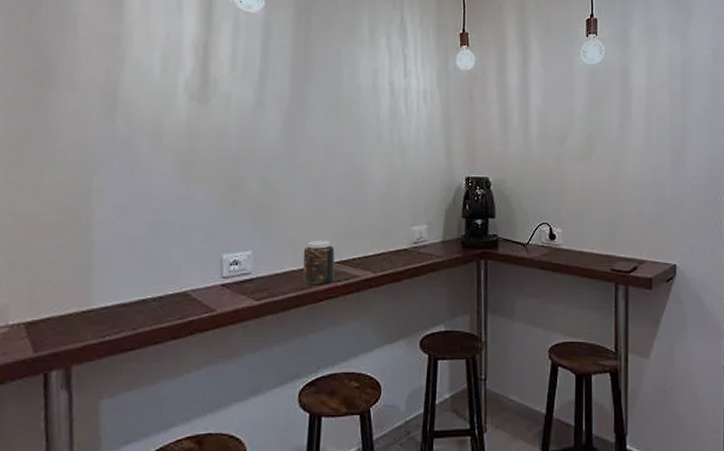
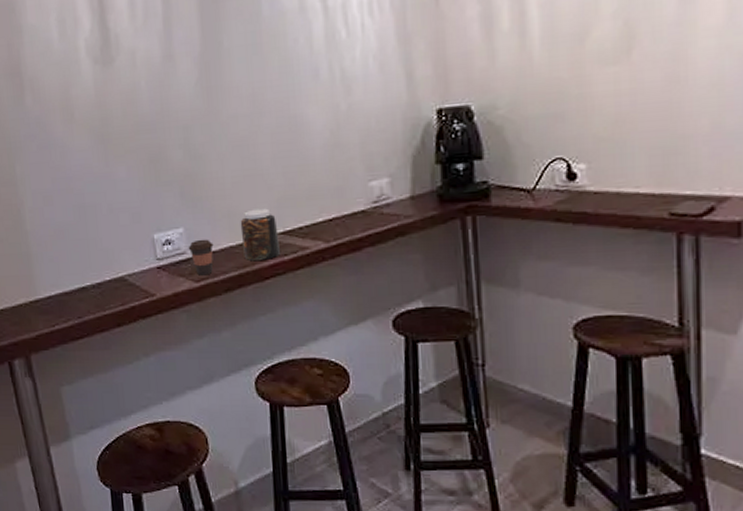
coffee cup: none [253,262,277,295] -> present [188,239,214,276]

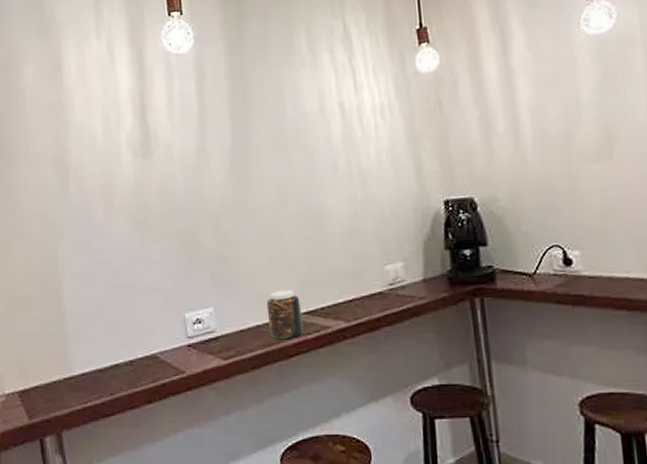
coffee cup: present [188,239,214,276] -> none [217,318,241,354]

